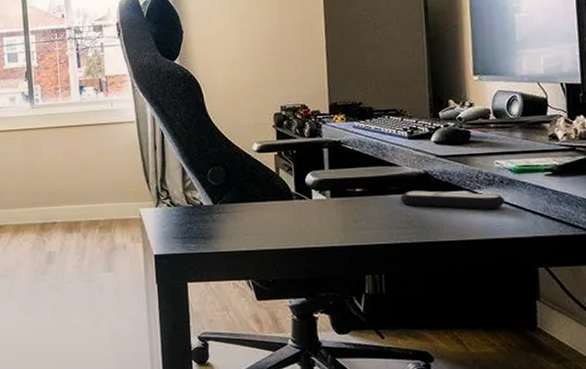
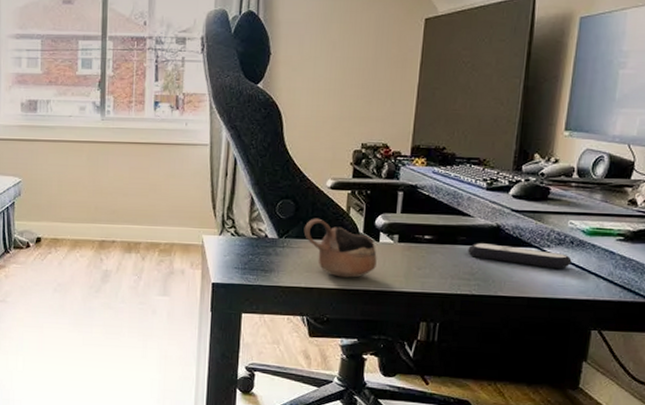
cup: none [237,181,313,238] -> present [303,218,377,278]

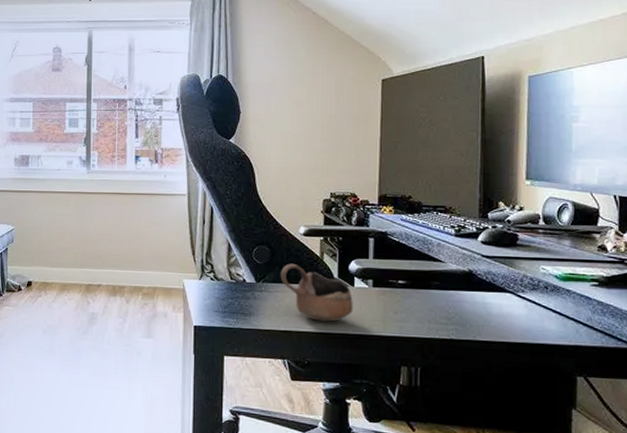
remote control: present [468,243,572,268] -> none [442,288,548,313]

